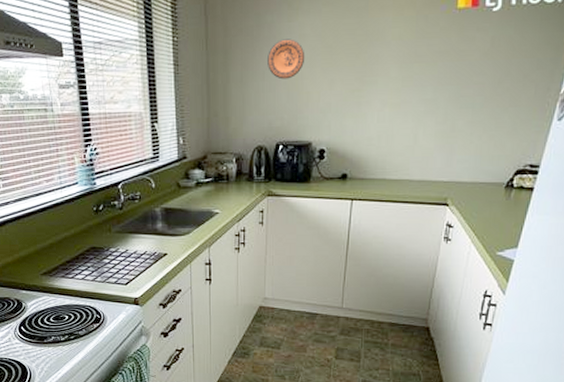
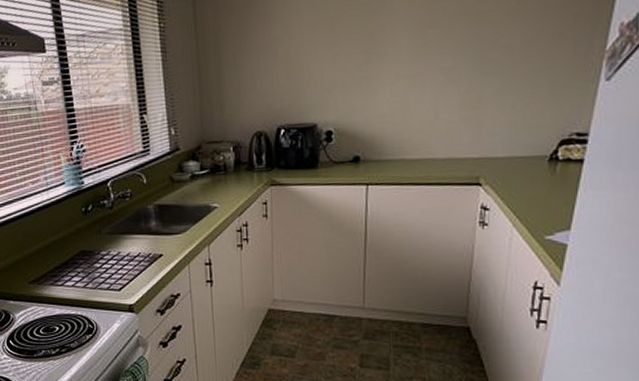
decorative plate: present [268,39,305,80] -> none [262,14,304,59]

